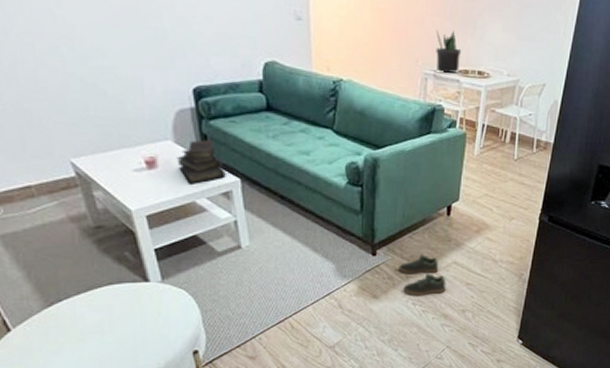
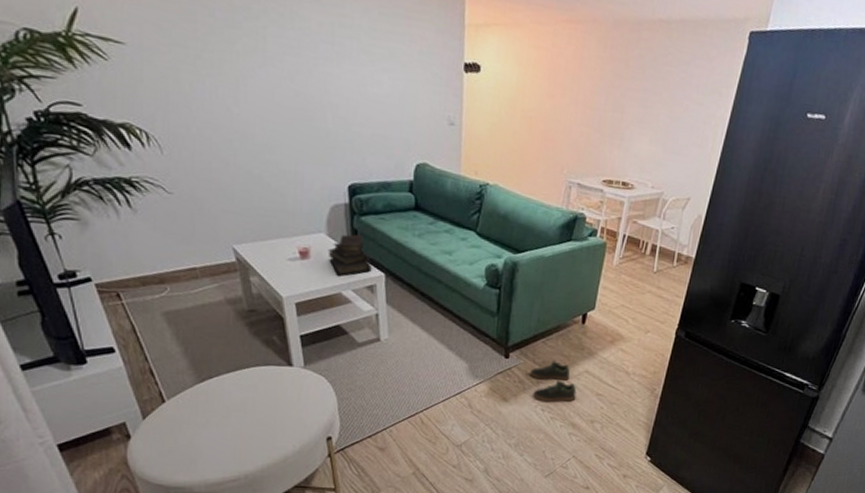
planter: present [435,31,462,73] -> none [581,140,607,183]

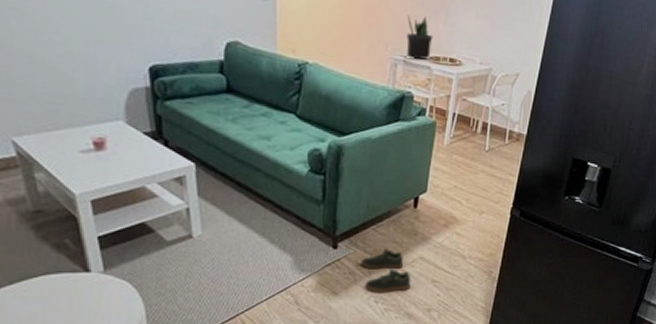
diary: present [328,234,372,276] -> none [127,121,180,168]
planter: none [581,140,607,183] -> present [406,16,433,60]

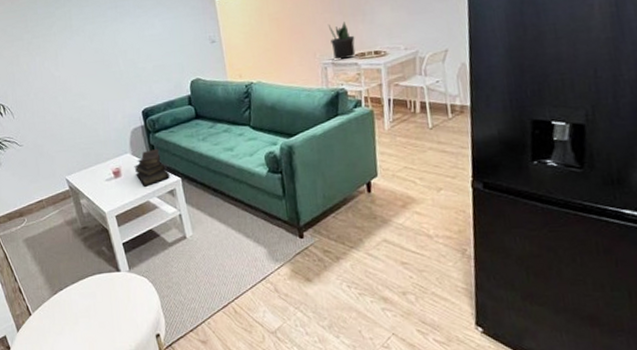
diary: none [127,121,180,168] -> present [134,149,170,187]
shoe: present [361,248,411,294] -> none [327,234,380,278]

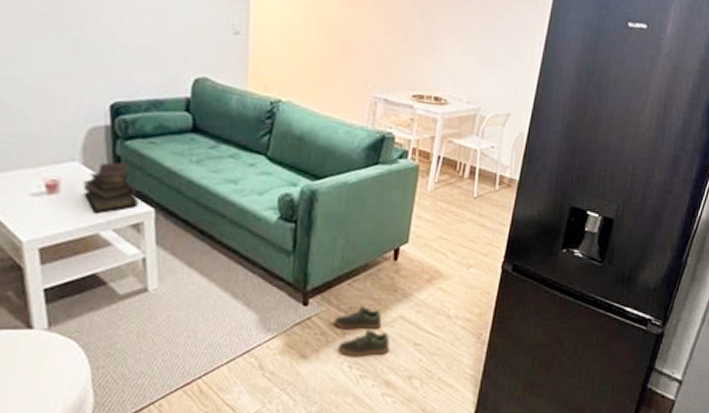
planter: present [327,22,356,60] -> none [388,51,417,98]
shoe: none [327,234,380,278] -> present [333,306,390,358]

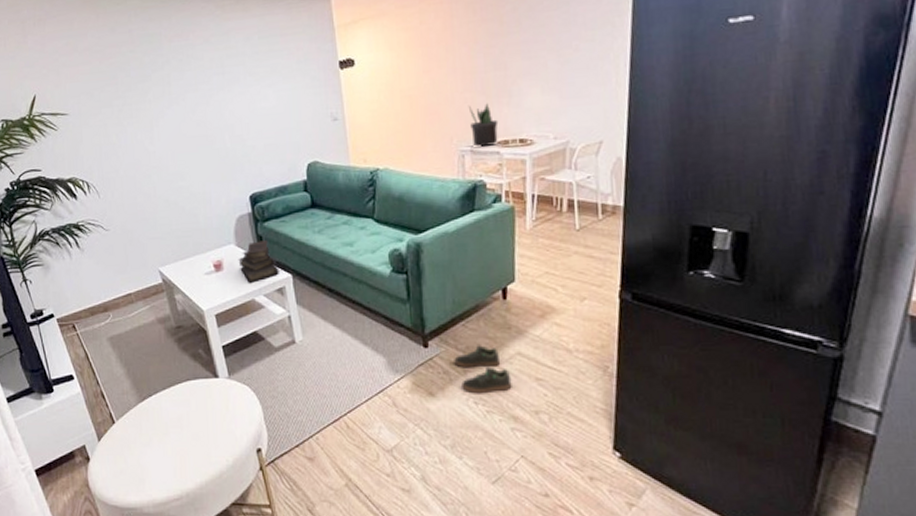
planter: none [388,51,417,98] -> present [468,103,499,147]

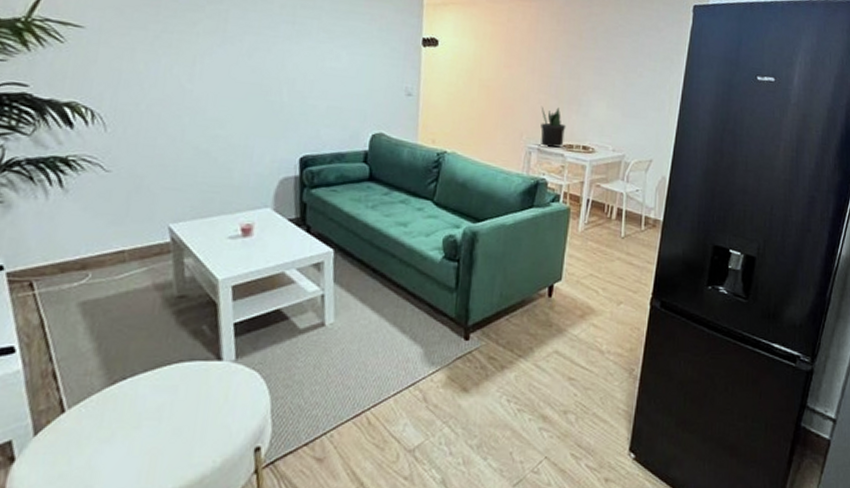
diary: present [238,240,279,283] -> none [272,208,320,254]
shoe: present [454,345,512,394] -> none [493,341,546,391]

